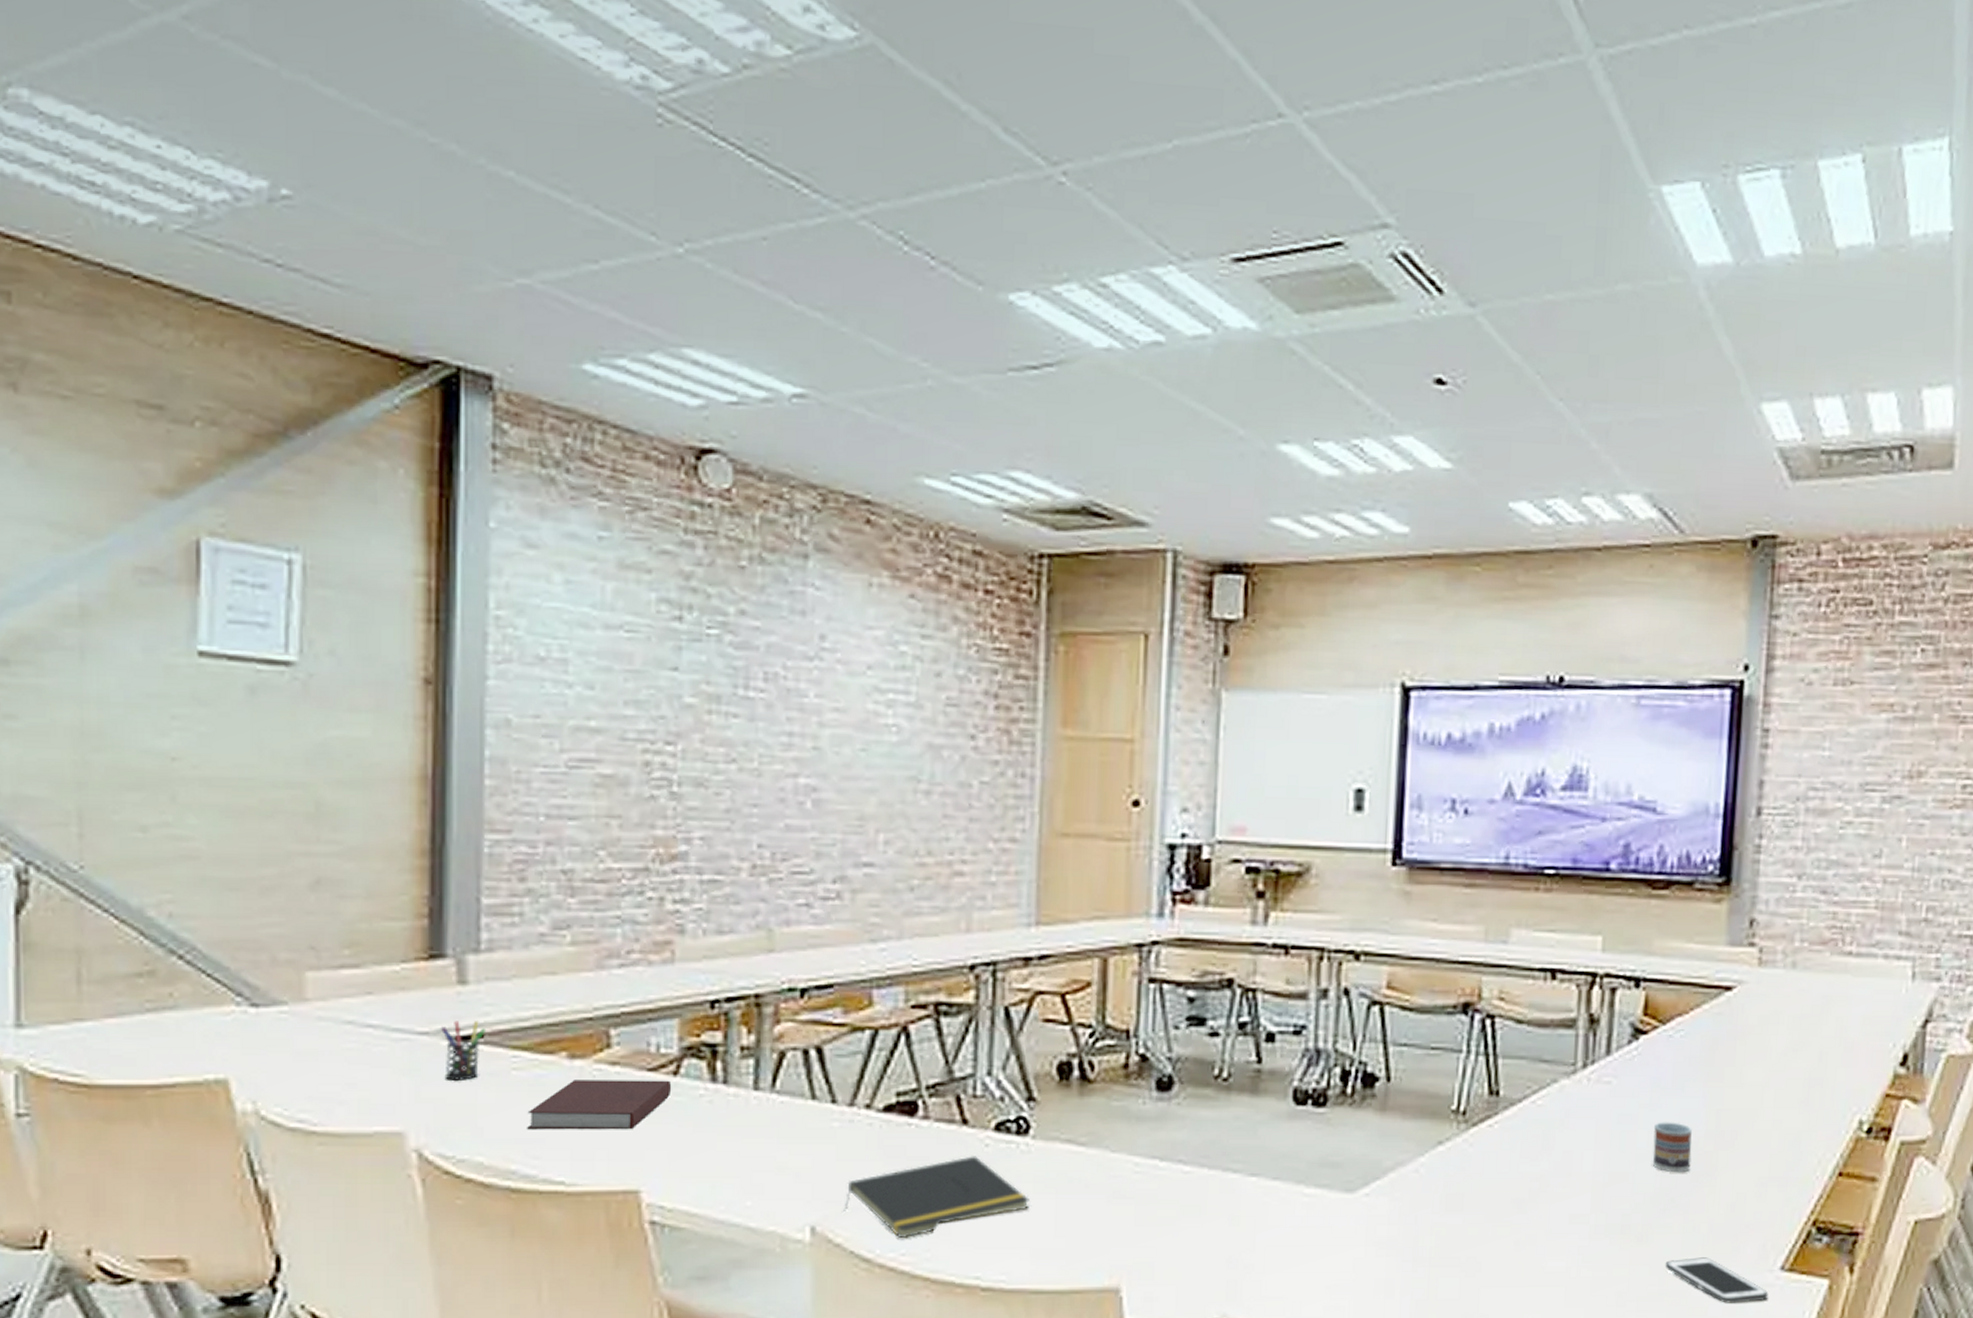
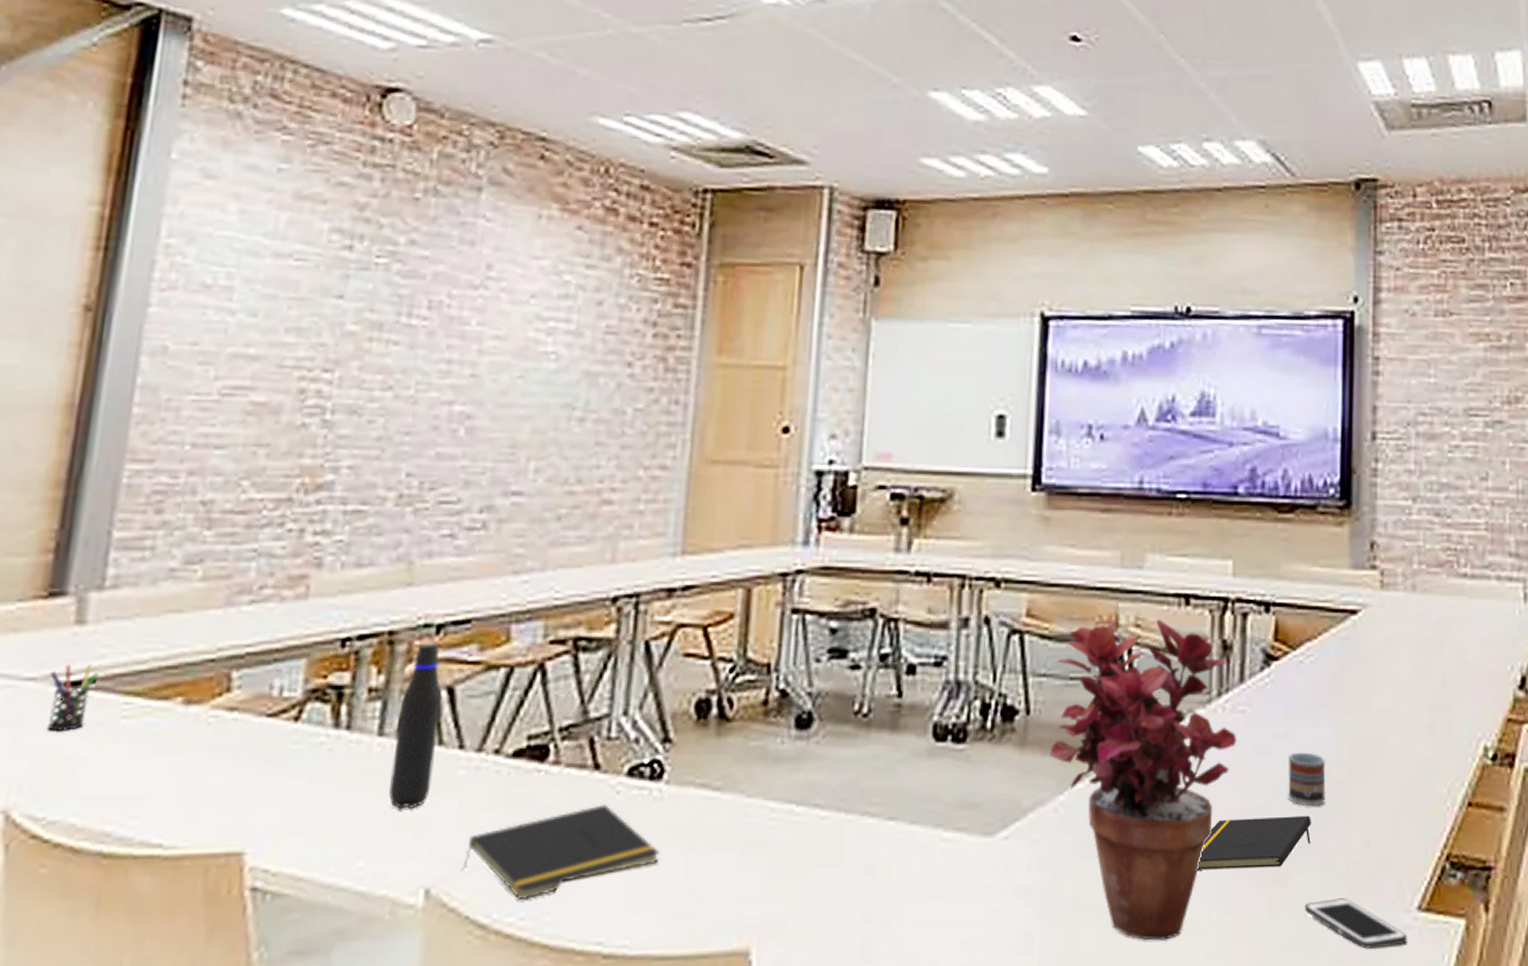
notebook: present [527,1080,672,1130] -> none [129,727,292,786]
water bottle: none [769,1006,811,1156] -> present [389,643,442,809]
potted plant: none [1410,992,1602,1290] -> present [1050,619,1237,941]
notepad: none [1558,1181,1675,1228] -> present [1197,815,1311,870]

